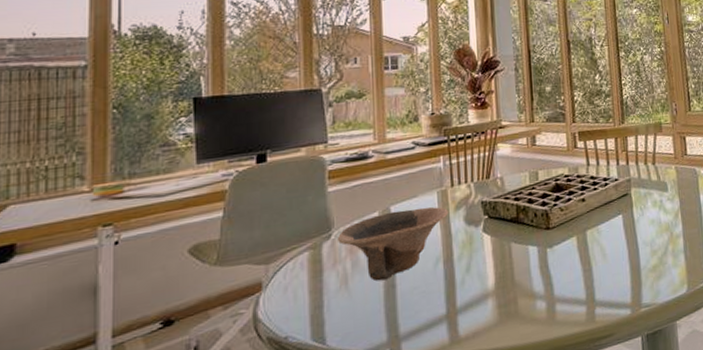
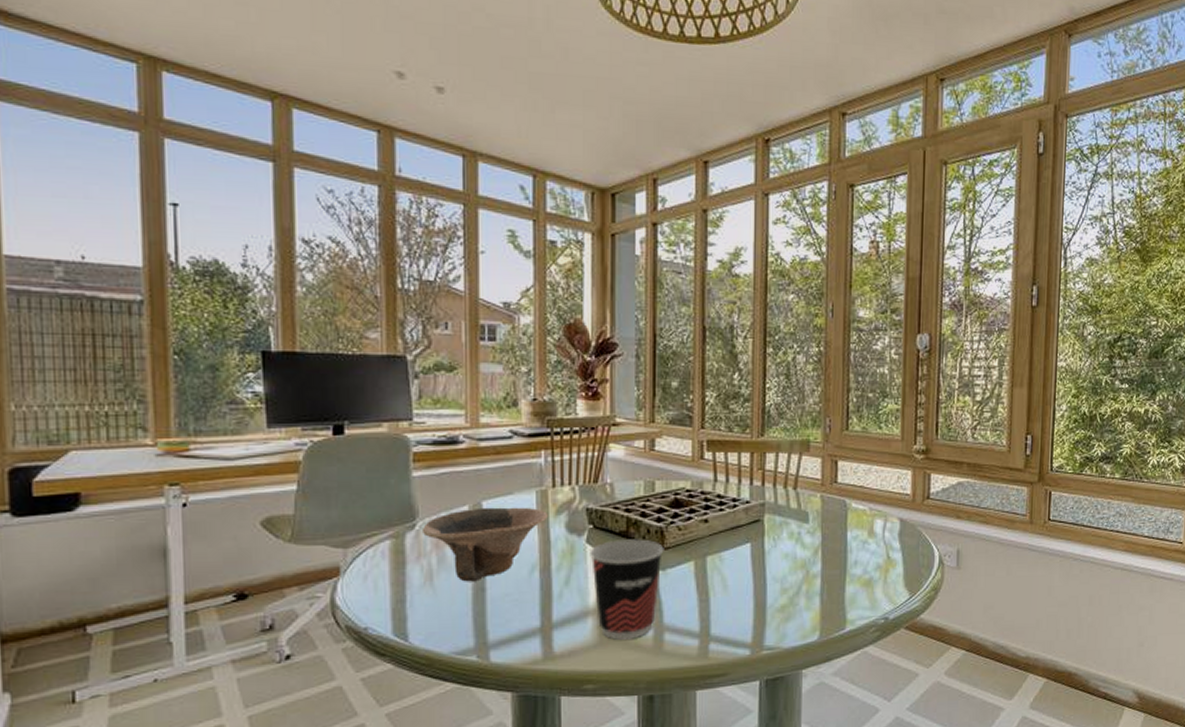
cup: none [486,222,550,316] -> present [590,539,664,640]

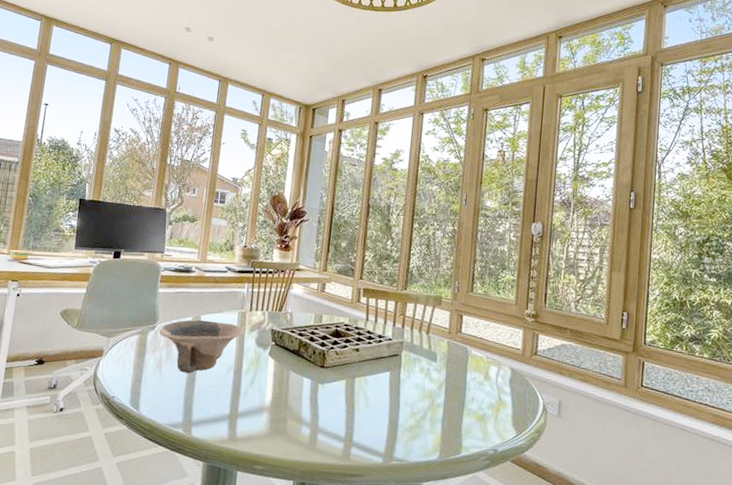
cup: present [590,539,664,640] -> none [270,356,324,435]

